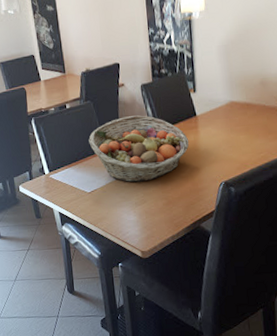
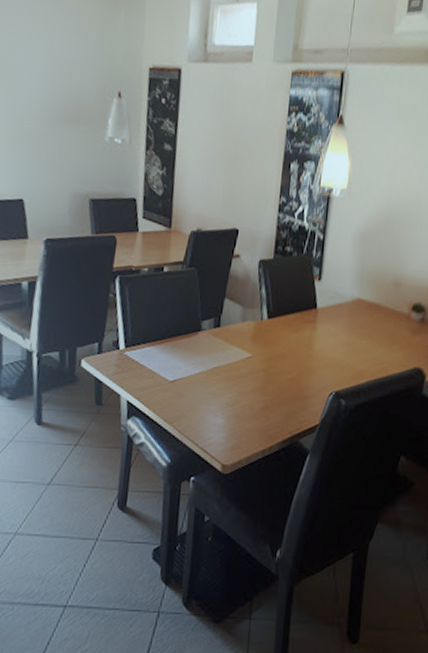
fruit basket: present [88,115,189,183] -> none [183,294,304,378]

